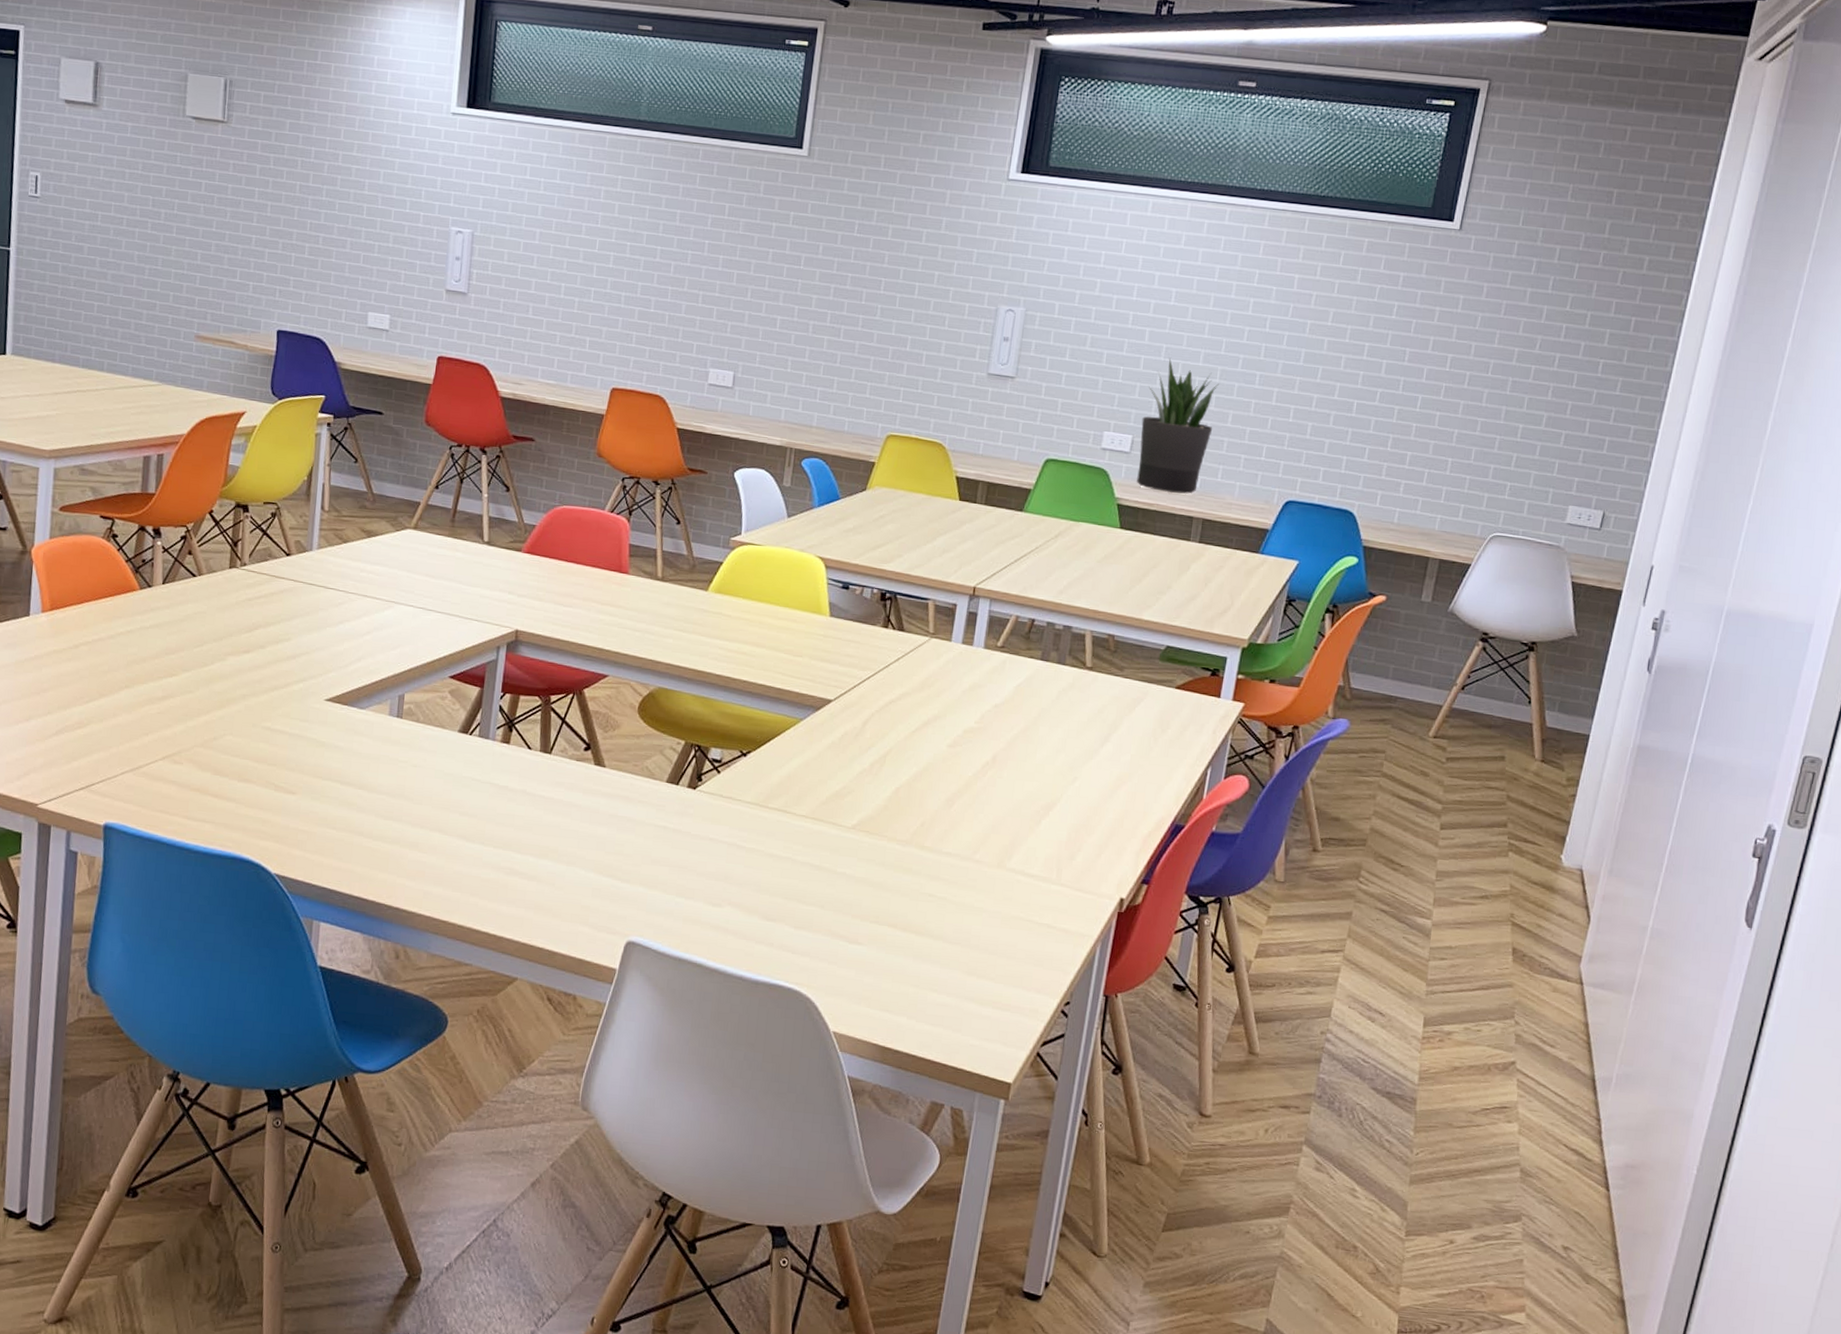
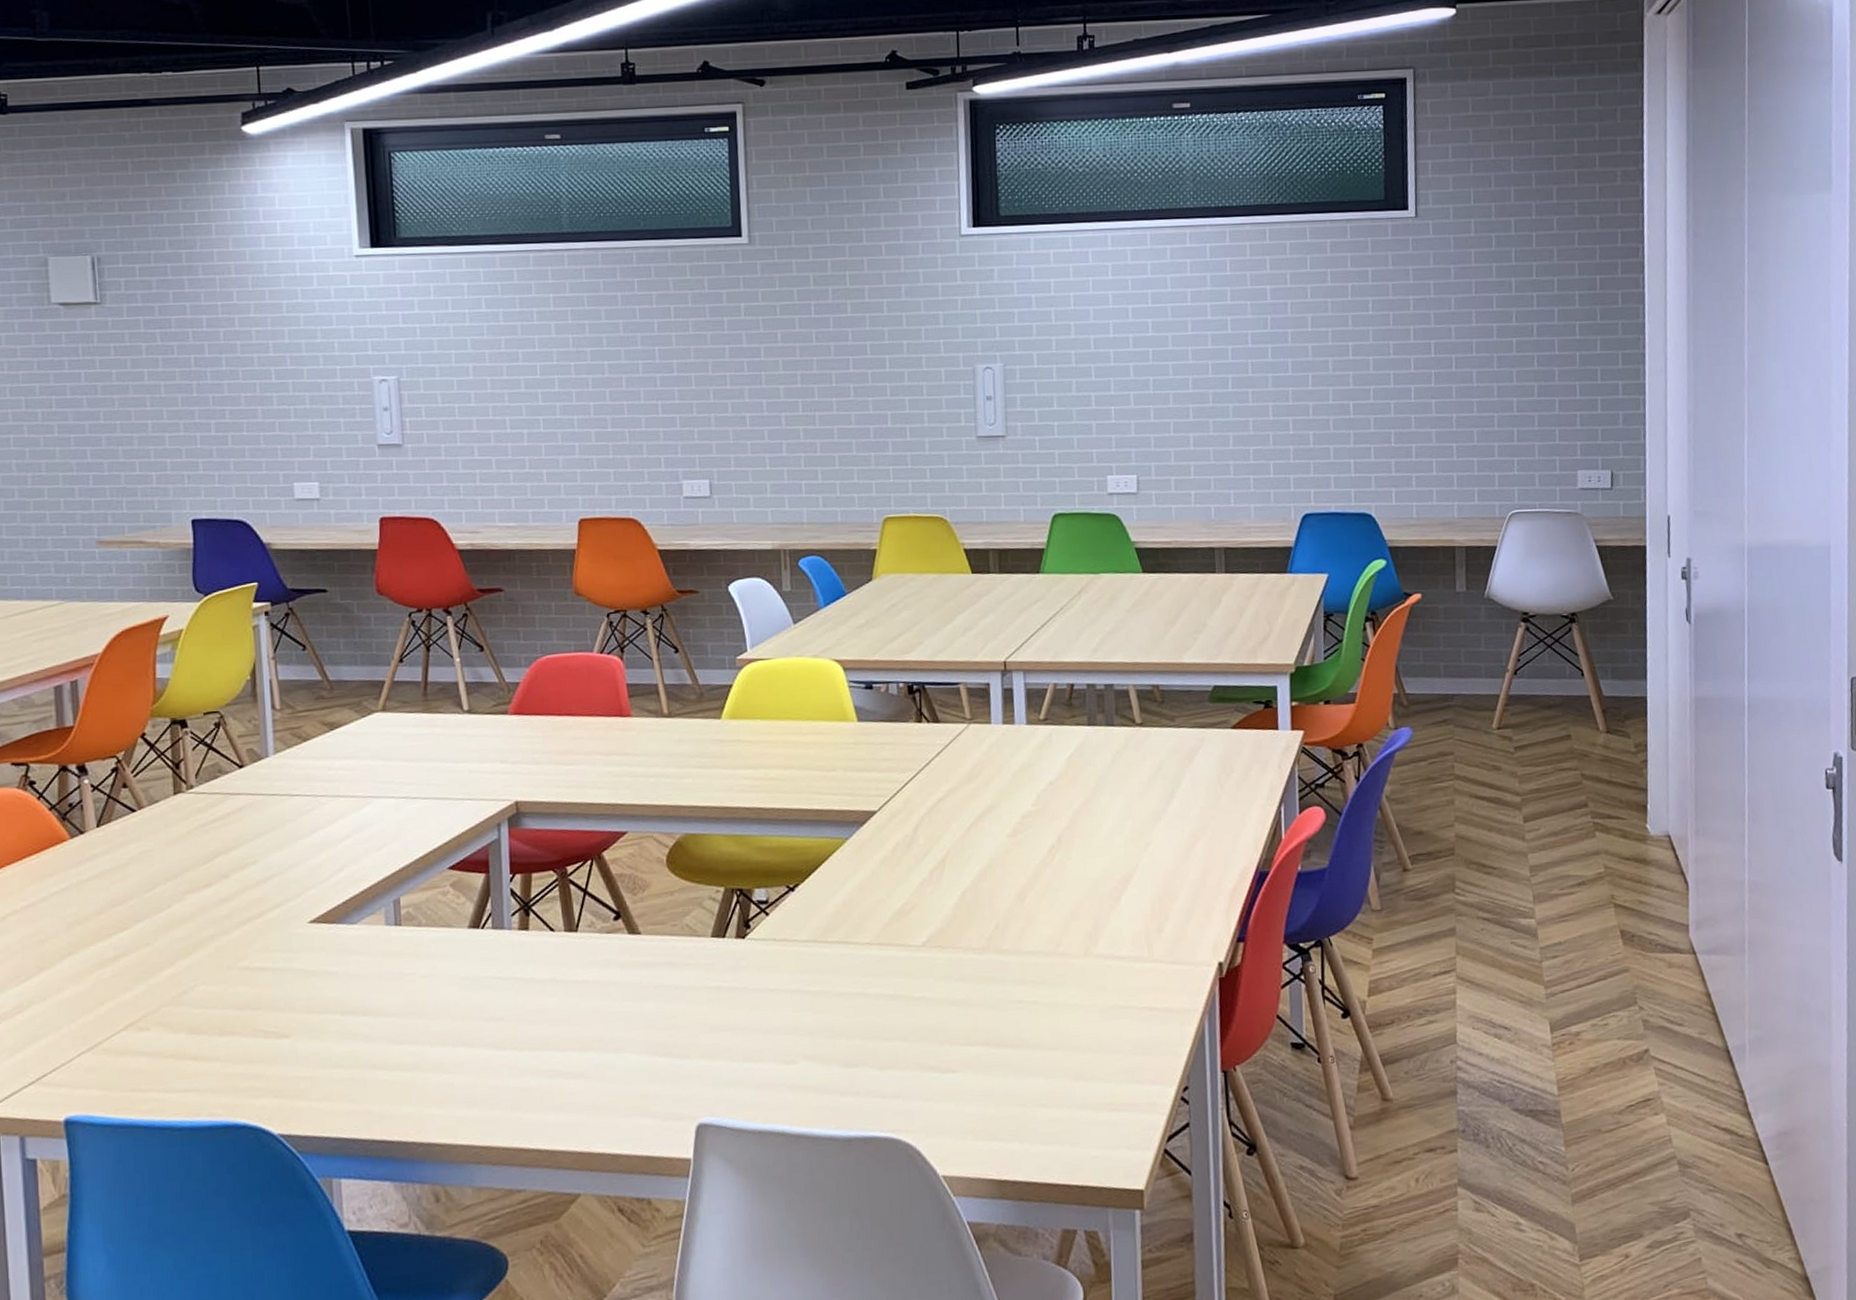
planter: present [1137,357,1219,494] -> none [1143,389,1216,528]

